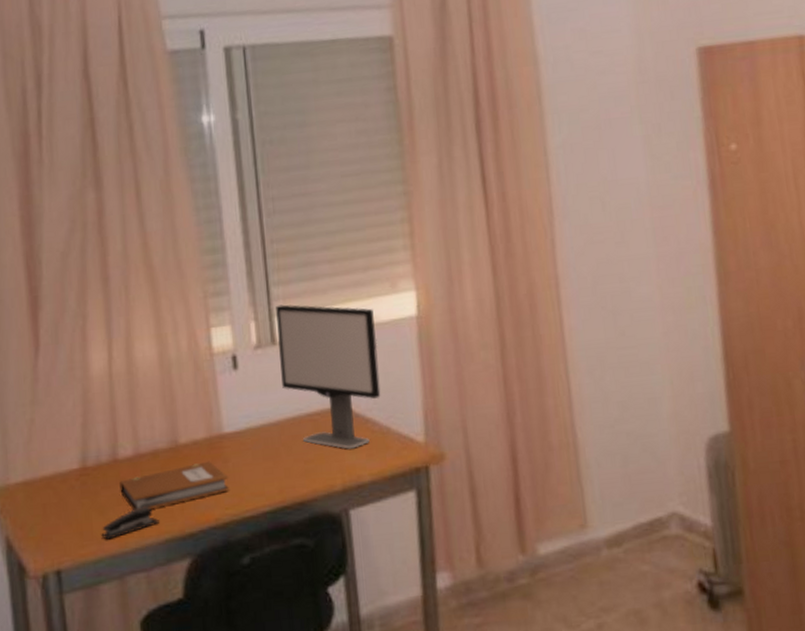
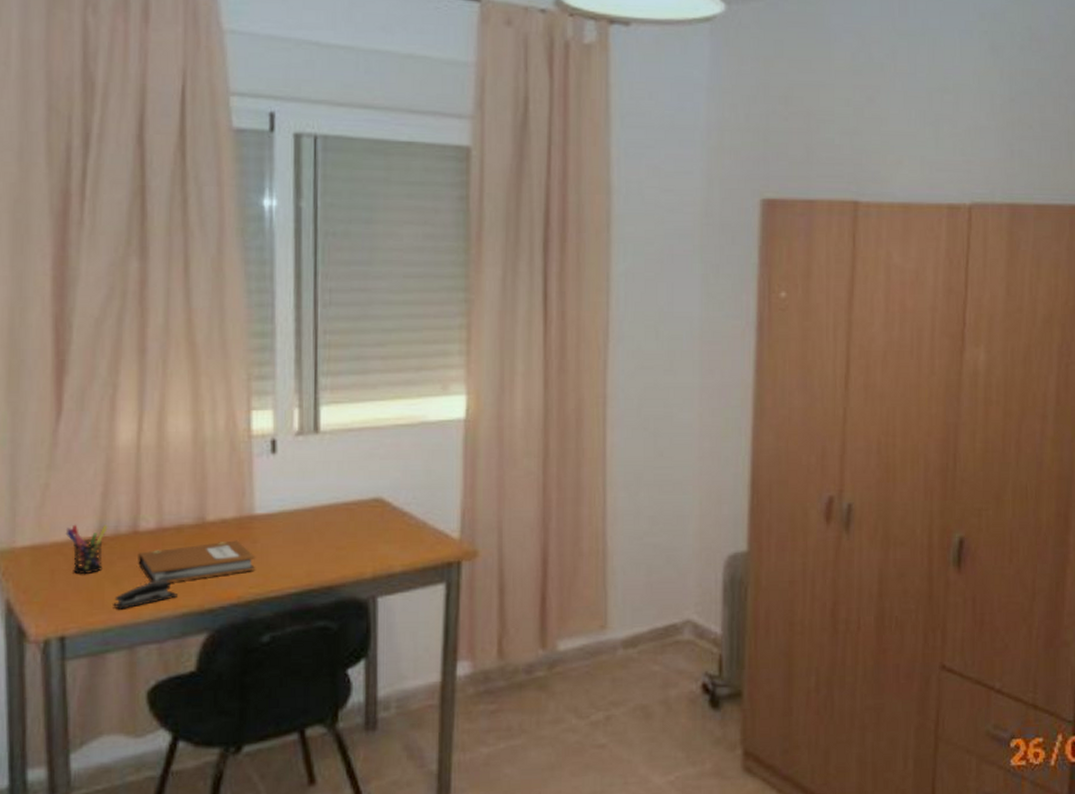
pen holder: none [52,455,90,507] -> present [65,524,108,575]
computer monitor: present [276,304,381,449] -> none [321,395,423,540]

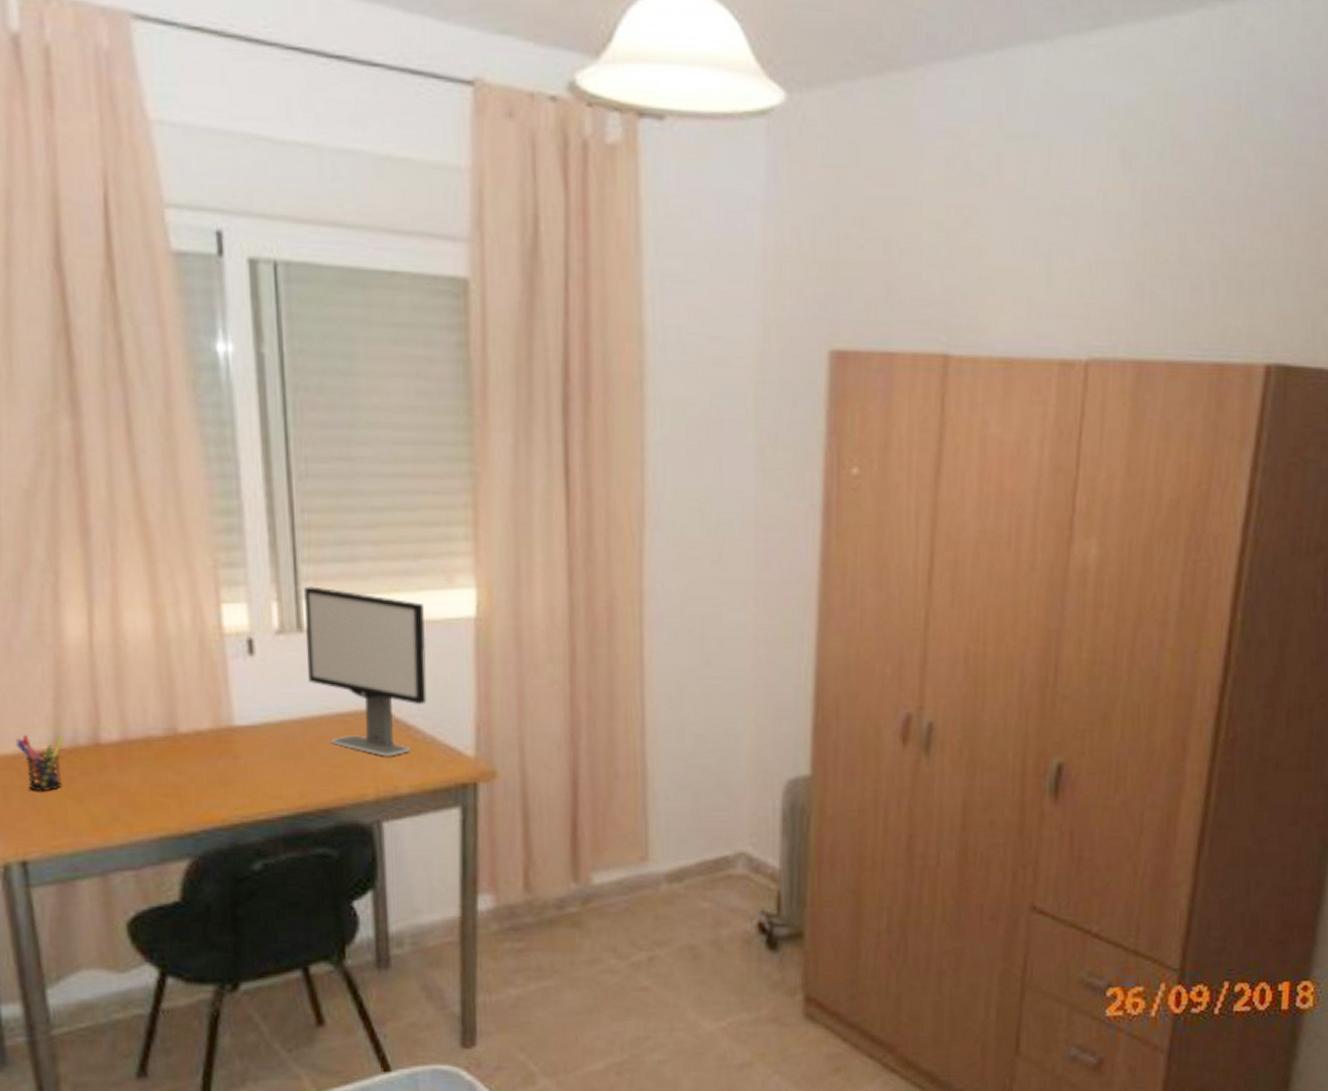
stapler: present [113,579,179,610] -> none [78,799,153,832]
notebook: present [138,540,256,582] -> none [102,755,240,802]
computer monitor: none [321,395,423,540] -> present [304,586,427,757]

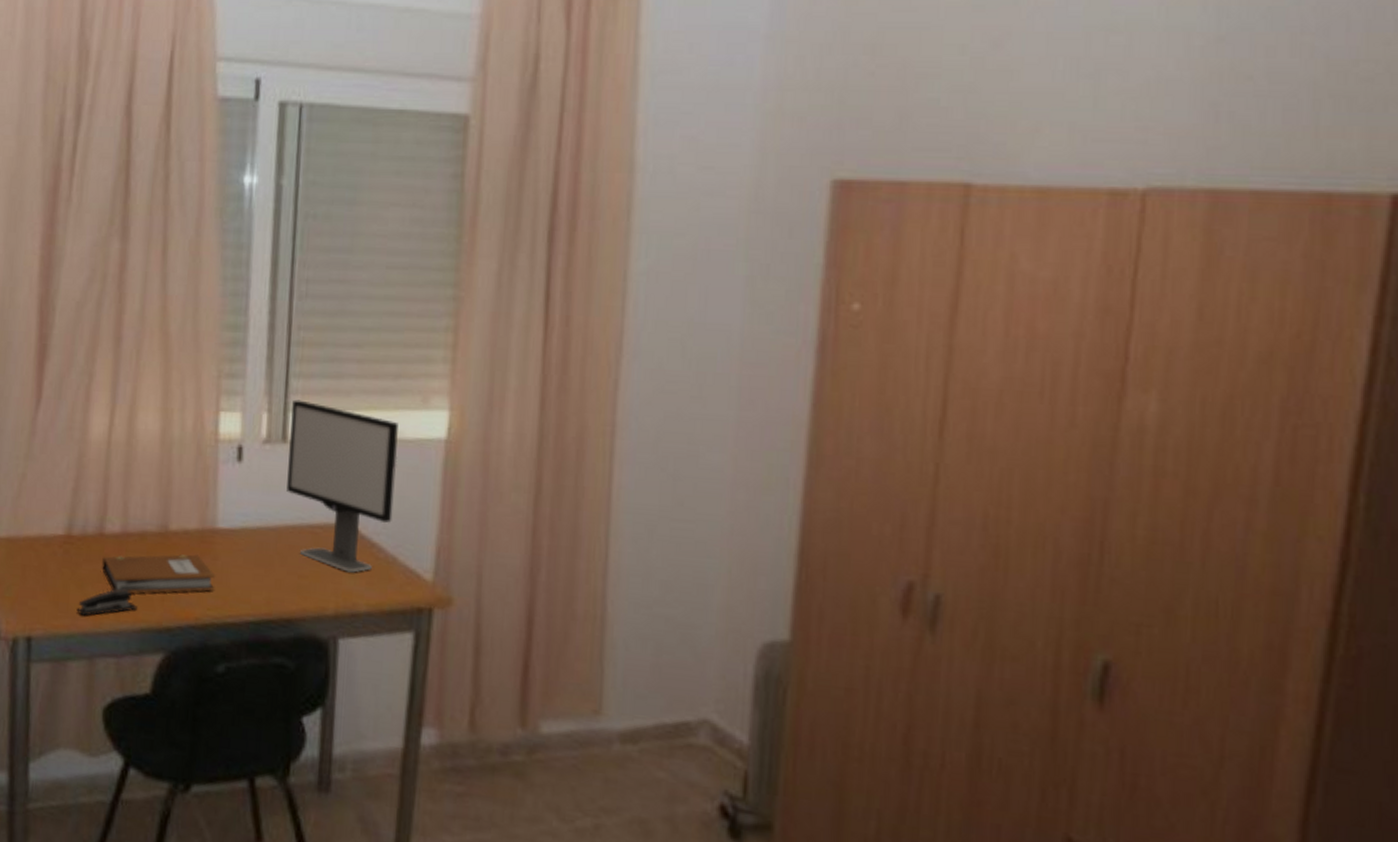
pen holder: present [15,734,64,792] -> none [37,519,76,575]
stapler: none [78,799,153,832] -> present [76,588,138,616]
notebook: none [102,755,240,802] -> present [102,554,216,593]

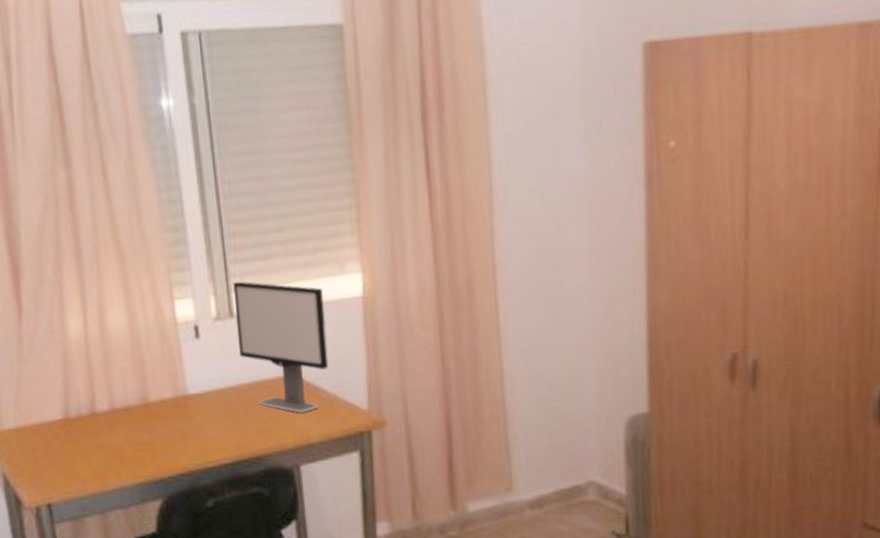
stapler: present [76,588,138,616] -> none [84,454,135,480]
notebook: present [102,554,216,593] -> none [98,418,195,457]

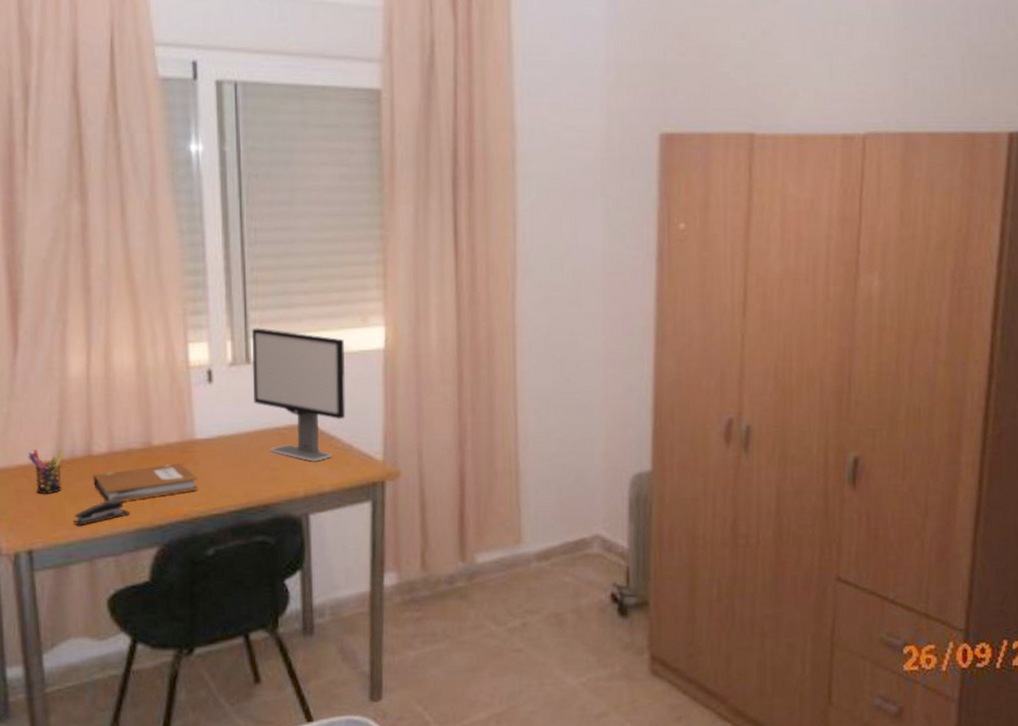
pen holder: none [39,408,72,452] -> present [27,449,65,495]
stapler: none [84,454,135,480] -> present [73,499,131,526]
notebook: none [98,418,195,457] -> present [93,463,199,501]

